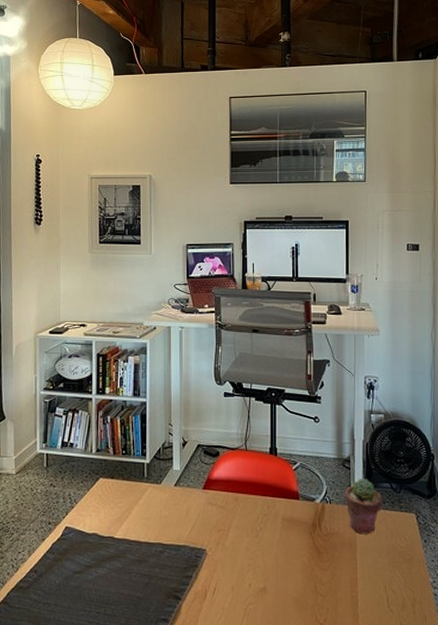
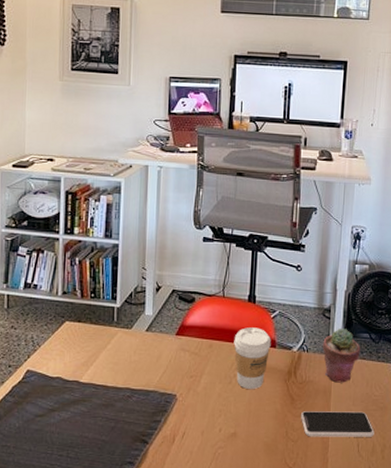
coffee cup: none [258,480,294,543] -> present [234,327,271,390]
smartphone: none [328,564,403,592] -> present [301,411,374,437]

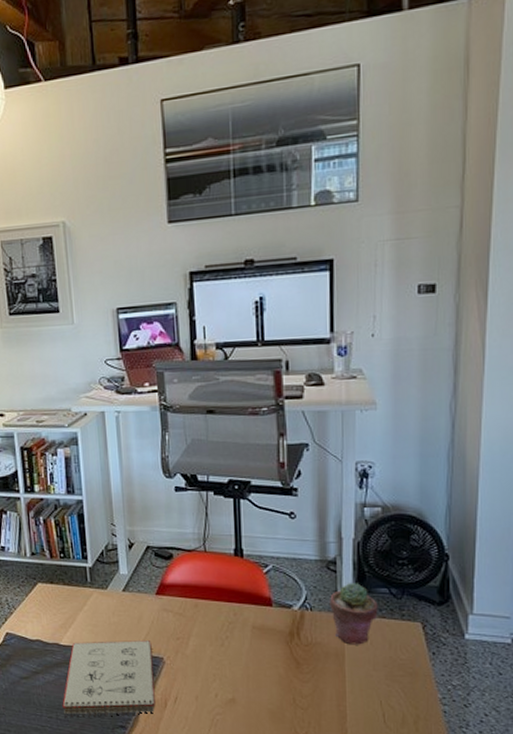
notepad: none [74,378,167,456] -> present [62,641,156,719]
coffee cup: present [234,327,271,390] -> none [222,584,266,653]
smartphone: present [301,411,374,437] -> none [310,676,404,706]

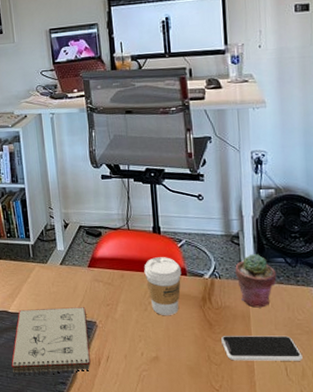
coffee cup: none [222,584,266,653] -> present [144,257,182,316]
smartphone: none [310,676,404,706] -> present [221,335,303,361]

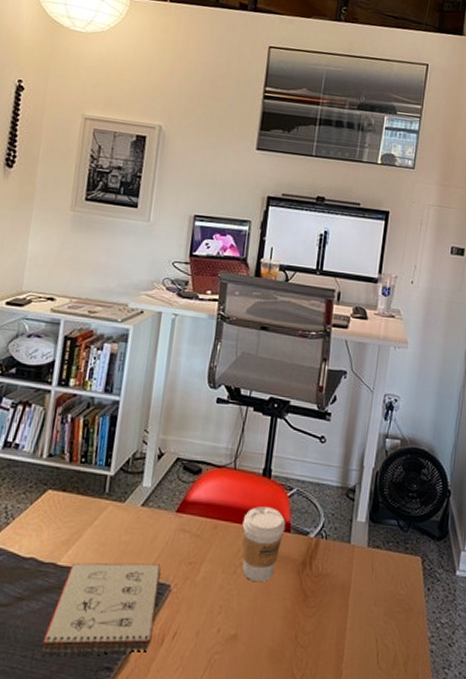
smartphone: present [221,335,303,361] -> none [314,611,397,645]
potted succulent: present [235,254,277,308] -> none [343,512,387,578]

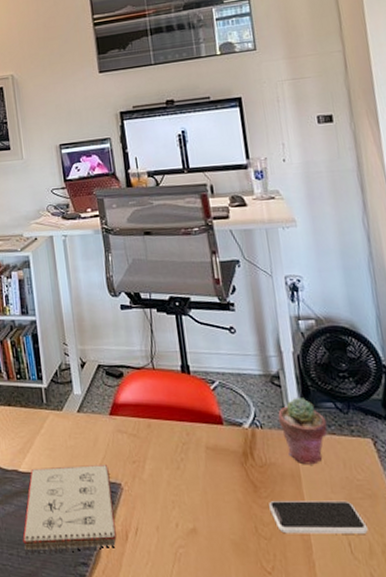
coffee cup: present [242,506,286,583] -> none [173,402,218,476]
smartphone: none [314,611,397,645] -> present [269,500,368,534]
potted succulent: none [343,512,387,578] -> present [278,398,327,465]

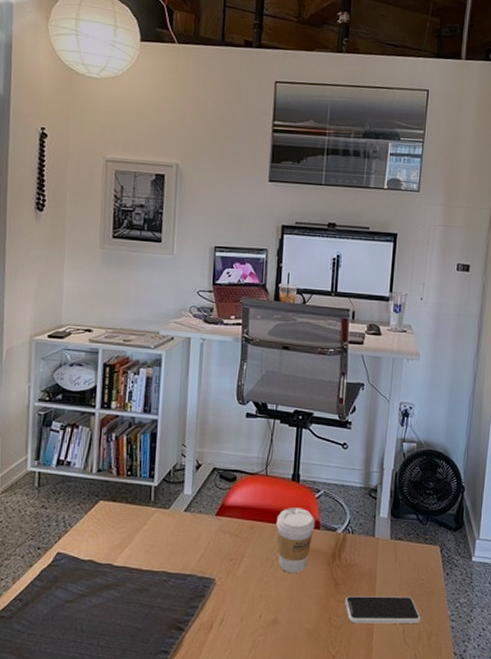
notepad: present [23,465,117,556] -> none [105,561,206,645]
coffee cup: none [173,402,218,476] -> present [276,508,315,574]
potted succulent: present [278,398,327,465] -> none [368,509,407,566]

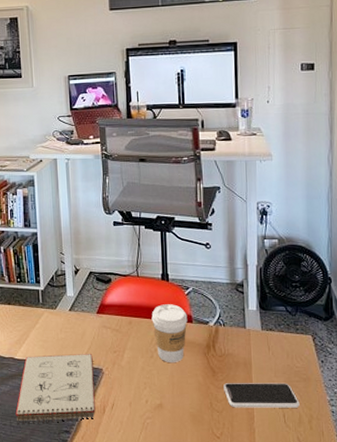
notepad: none [105,561,206,645] -> present [15,354,96,425]

